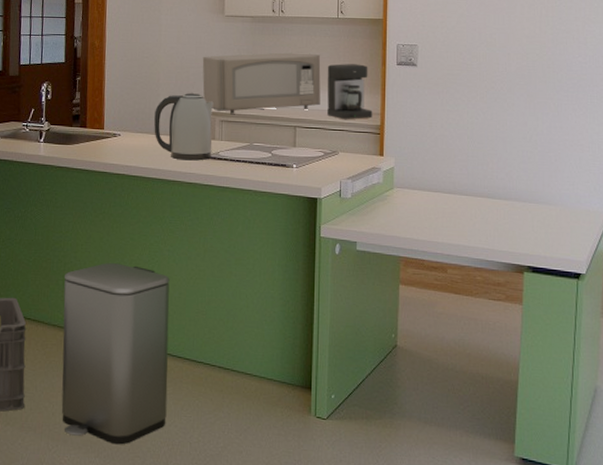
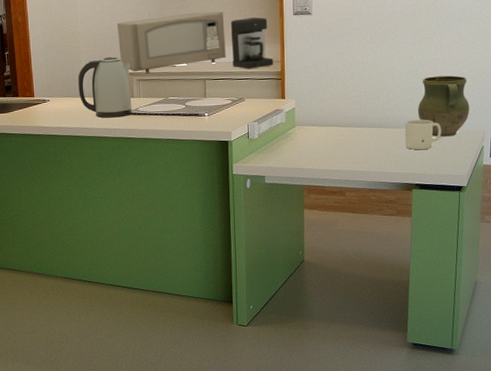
pedal bin: present [61,263,170,445] -> none [12,212,111,361]
mug: none [516,192,558,228] -> present [404,119,442,150]
ceramic jug: none [531,145,590,215] -> present [417,75,470,137]

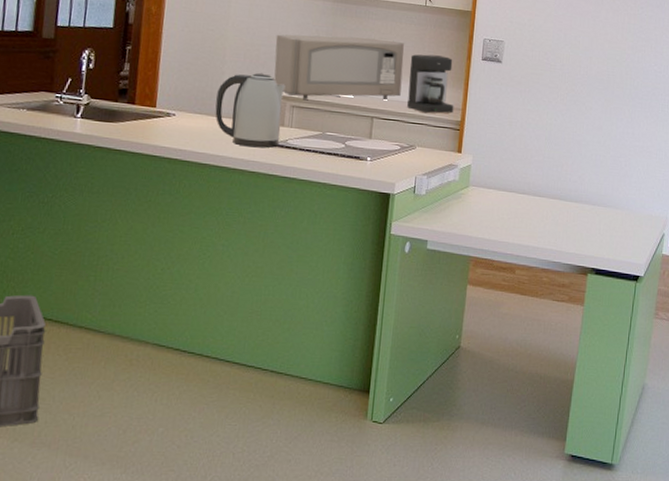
mug: present [404,119,442,150] -> none [585,195,624,231]
ceramic jug: present [417,75,470,137] -> none [601,150,655,219]

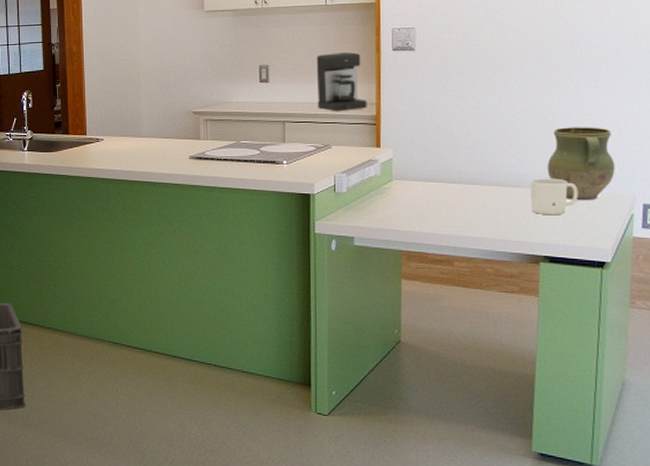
kettle: present [215,72,286,148] -> none [137,92,198,162]
microwave: present [274,34,404,101] -> none [183,43,310,113]
mug: none [585,195,624,231] -> present [530,178,579,216]
ceramic jug: none [601,150,655,219] -> present [546,127,615,201]

